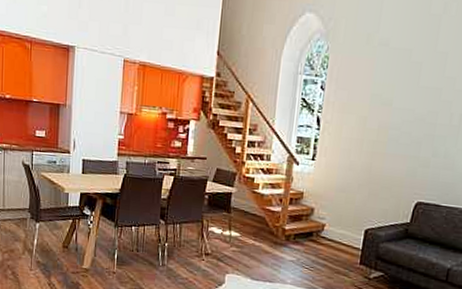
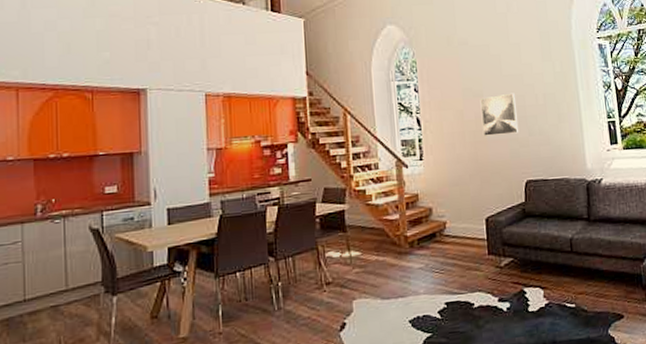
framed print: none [383,107,428,152] -> present [480,93,519,136]

